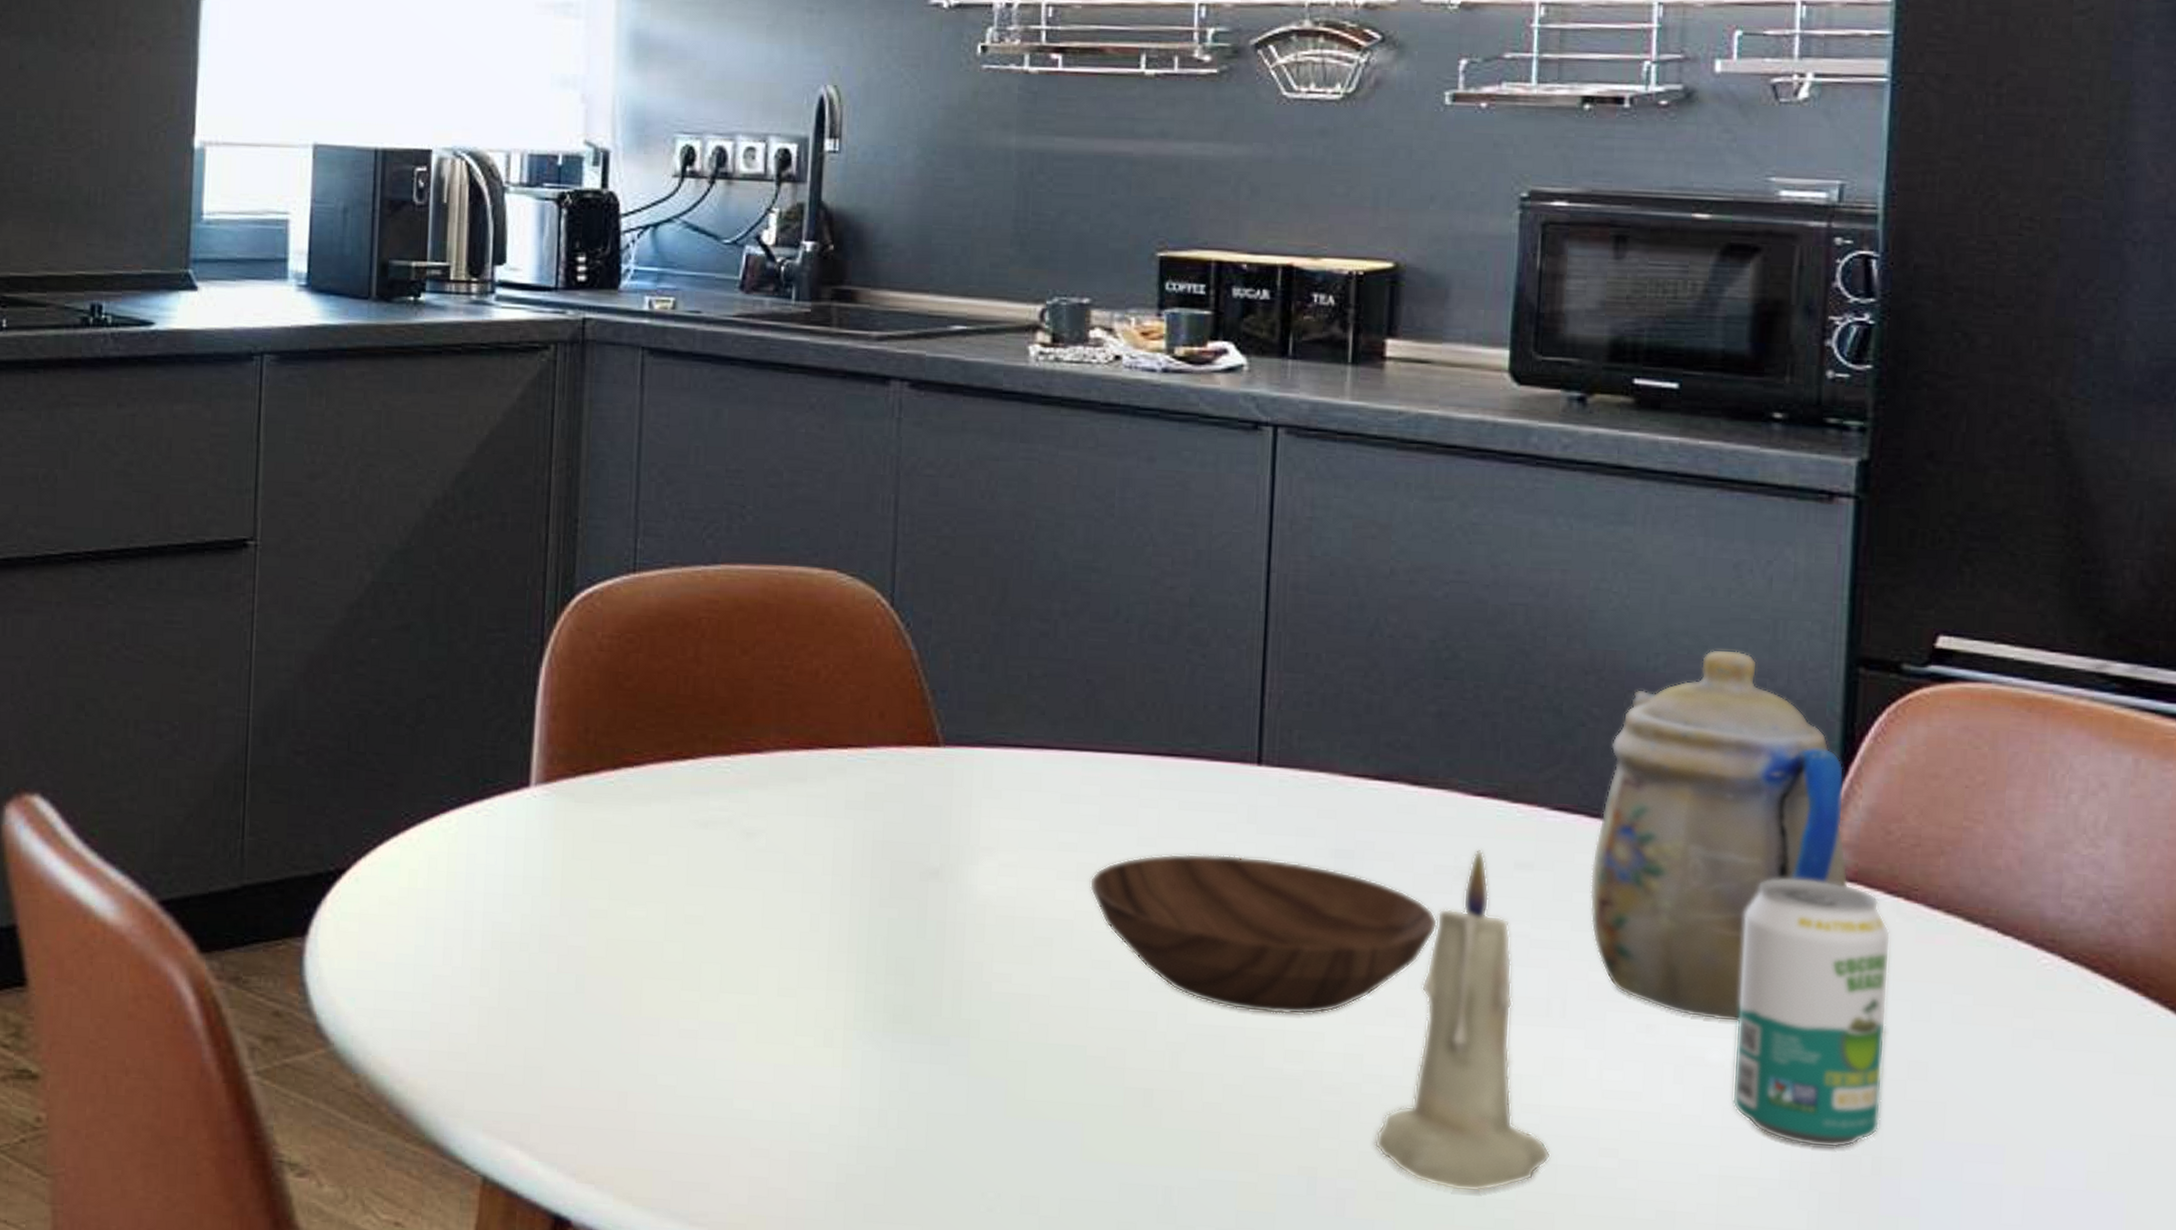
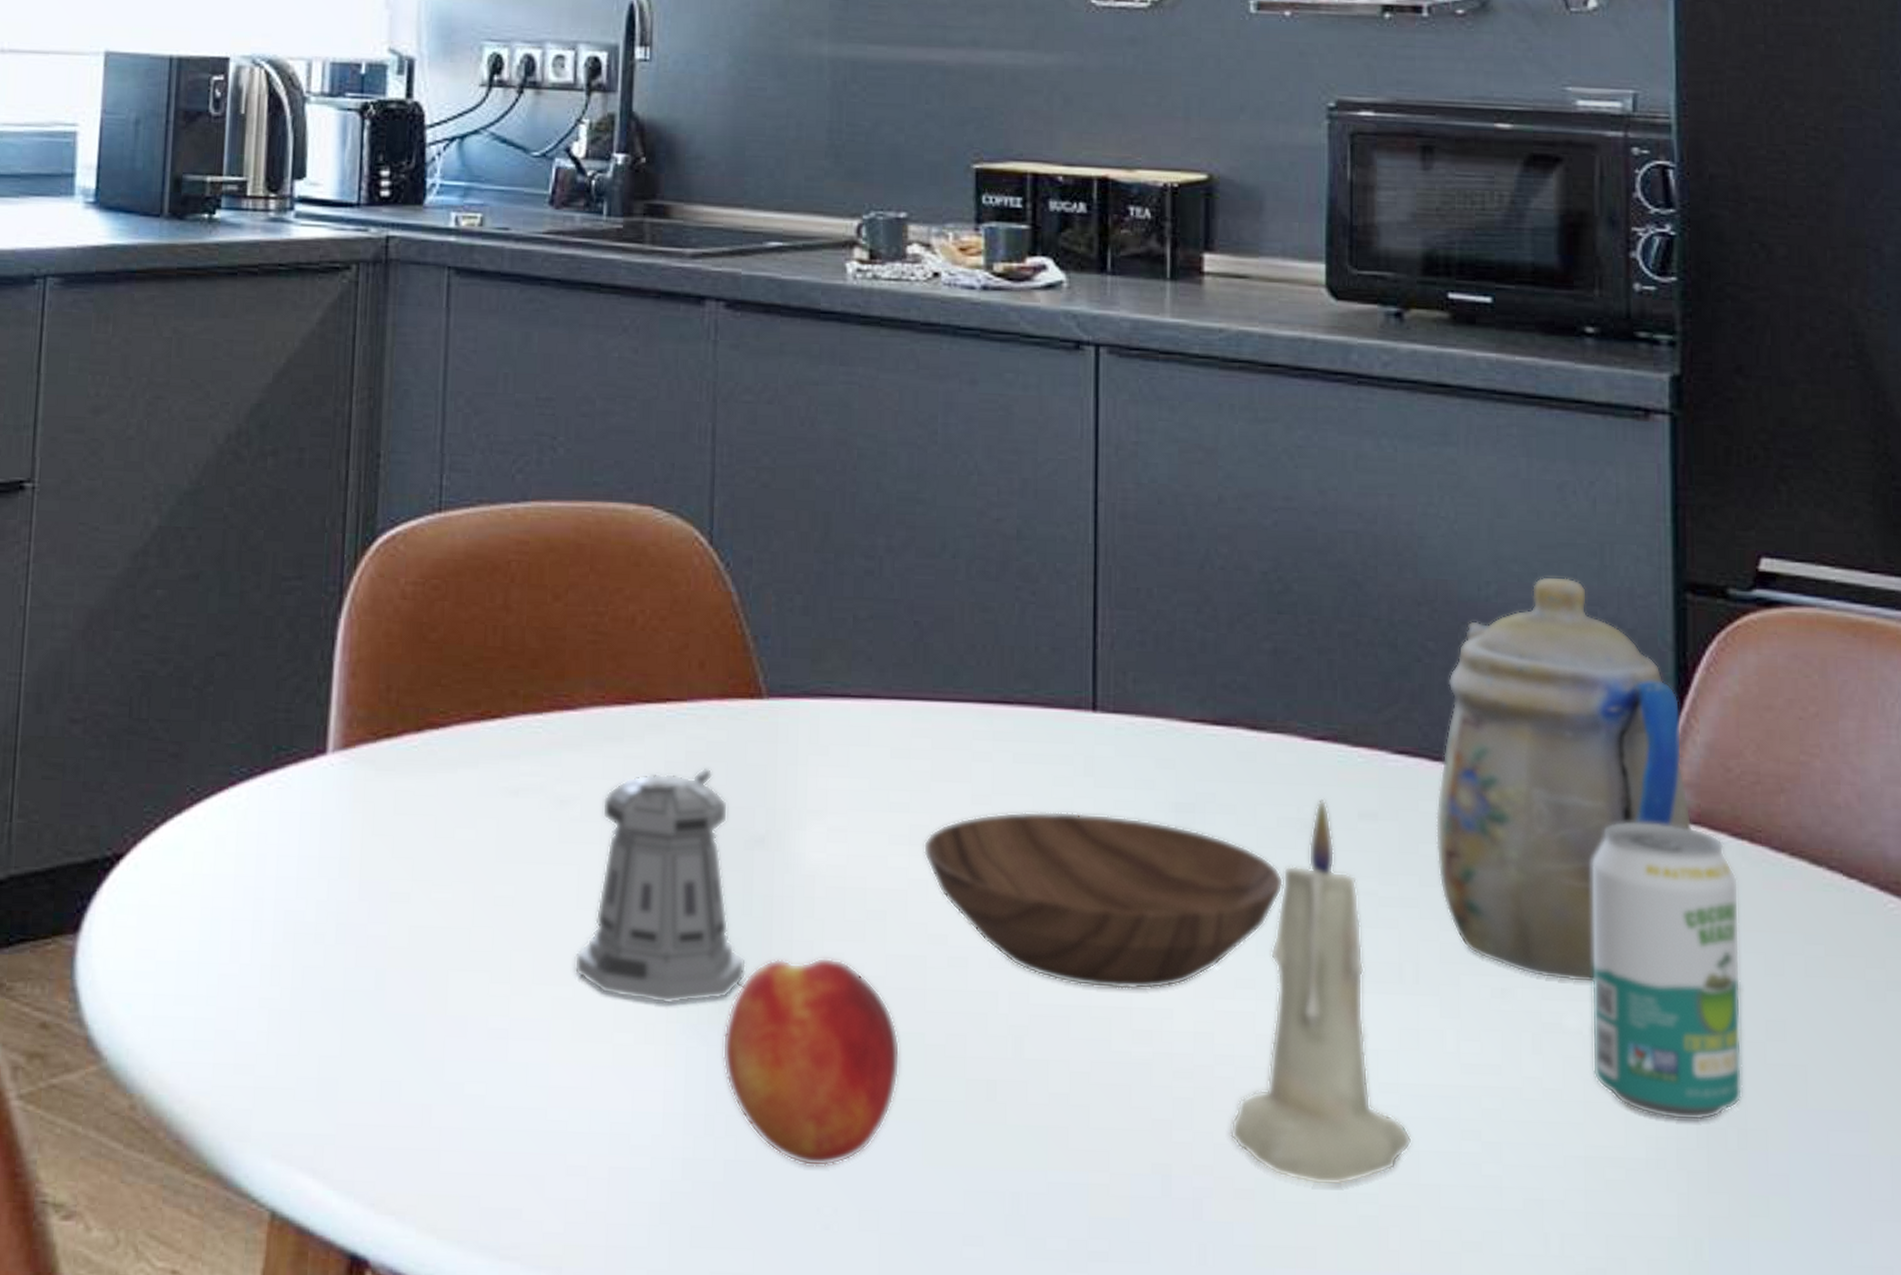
pepper shaker: none [758,807,919,1014] -> present [574,767,746,1004]
peach: none [895,977,1063,1158] -> present [722,957,900,1167]

